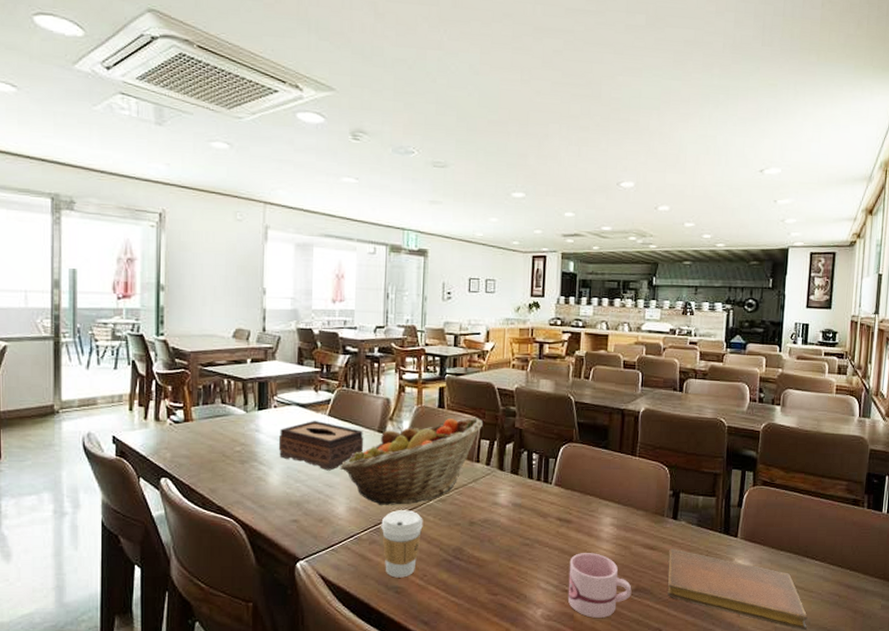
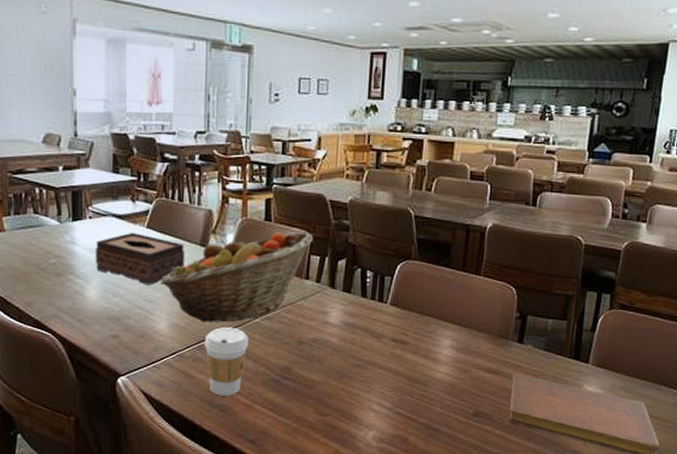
mug: present [567,553,632,618] -> none [401,375,470,442]

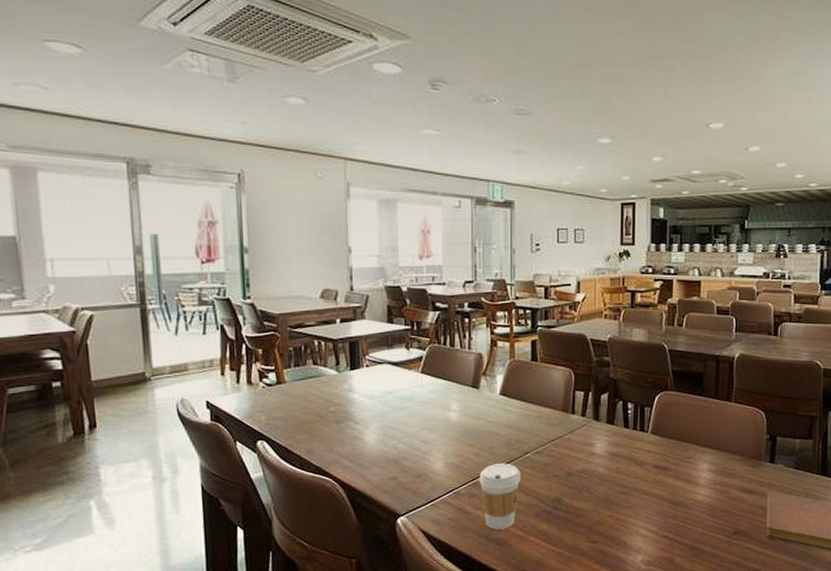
tissue box: present [95,232,185,286] -> none [372,377,458,428]
fruit basket: present [160,232,313,322] -> none [435,370,576,460]

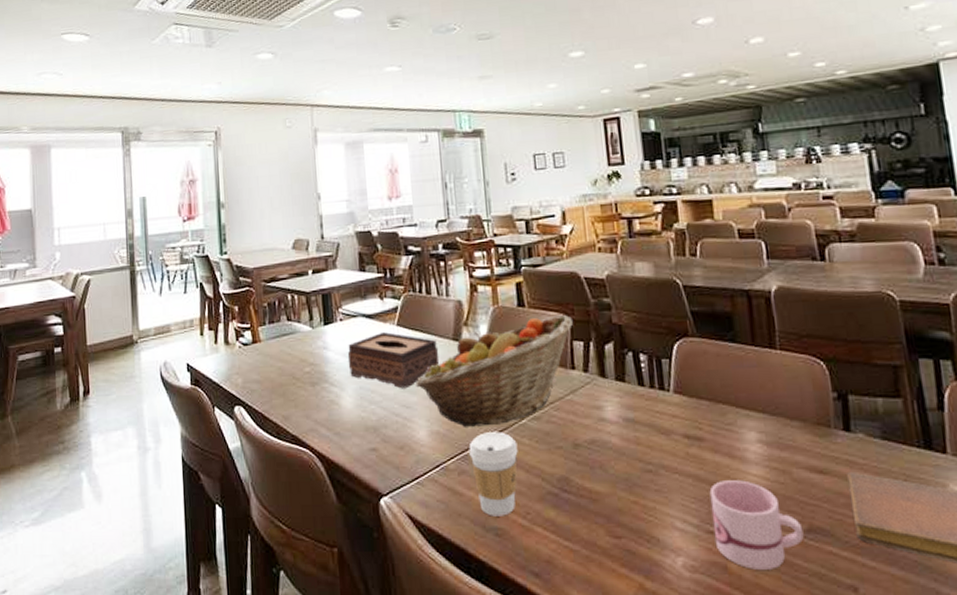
tissue box: none [372,377,458,428] -> present [347,331,440,389]
fruit basket: none [435,370,576,460] -> present [415,315,573,427]
mug: none [667,499,731,562] -> present [709,480,804,570]

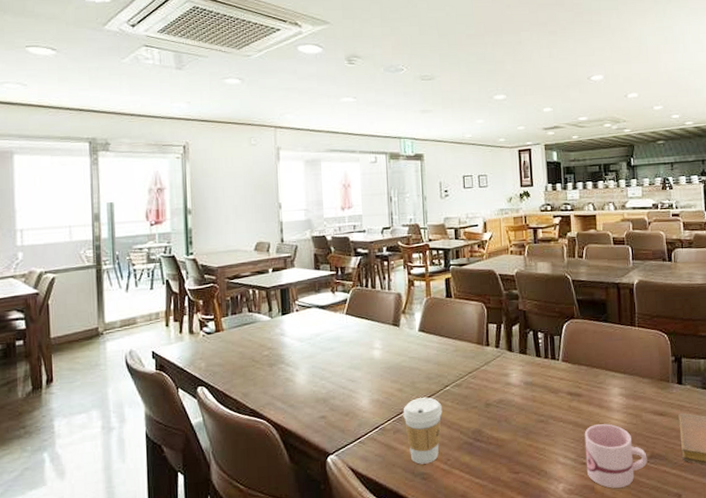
tissue box: present [347,331,440,389] -> none [302,319,381,366]
fruit basket: present [415,315,573,427] -> none [360,304,489,395]

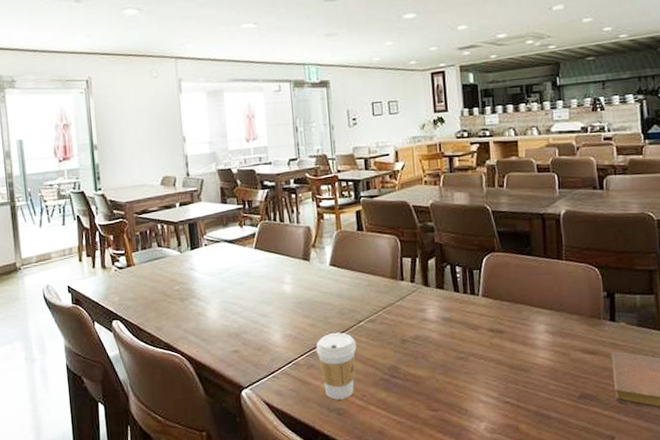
mug: present [584,424,648,488] -> none [507,362,577,429]

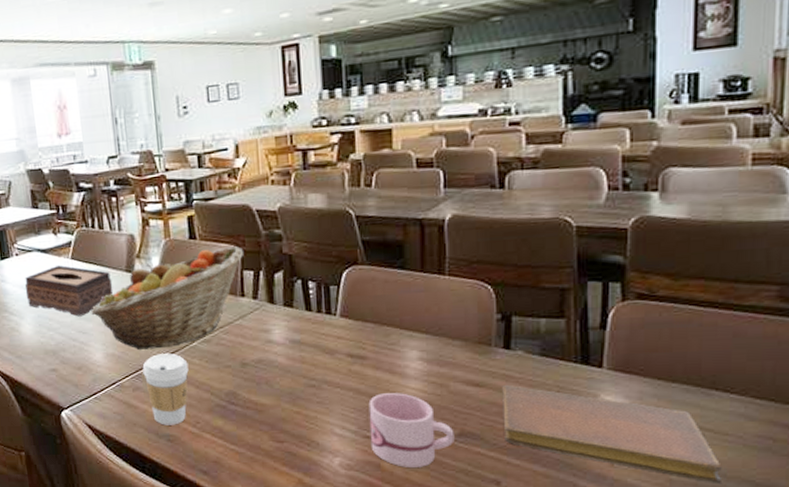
tissue box: none [212,254,292,301] -> present [24,264,114,317]
fruit basket: none [271,237,403,330] -> present [91,246,243,350]
mug: none [507,362,577,429] -> present [368,393,455,467]

